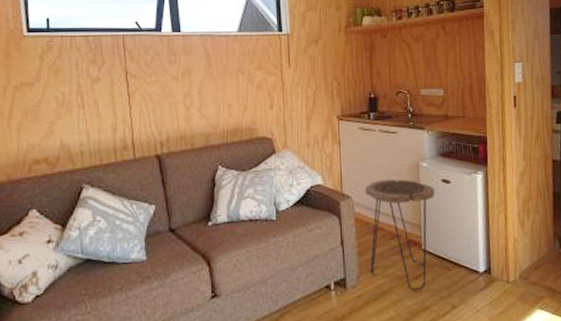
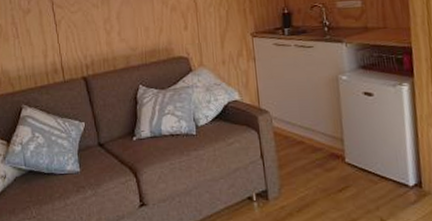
side table: present [365,179,435,291] -> none [283,93,357,204]

